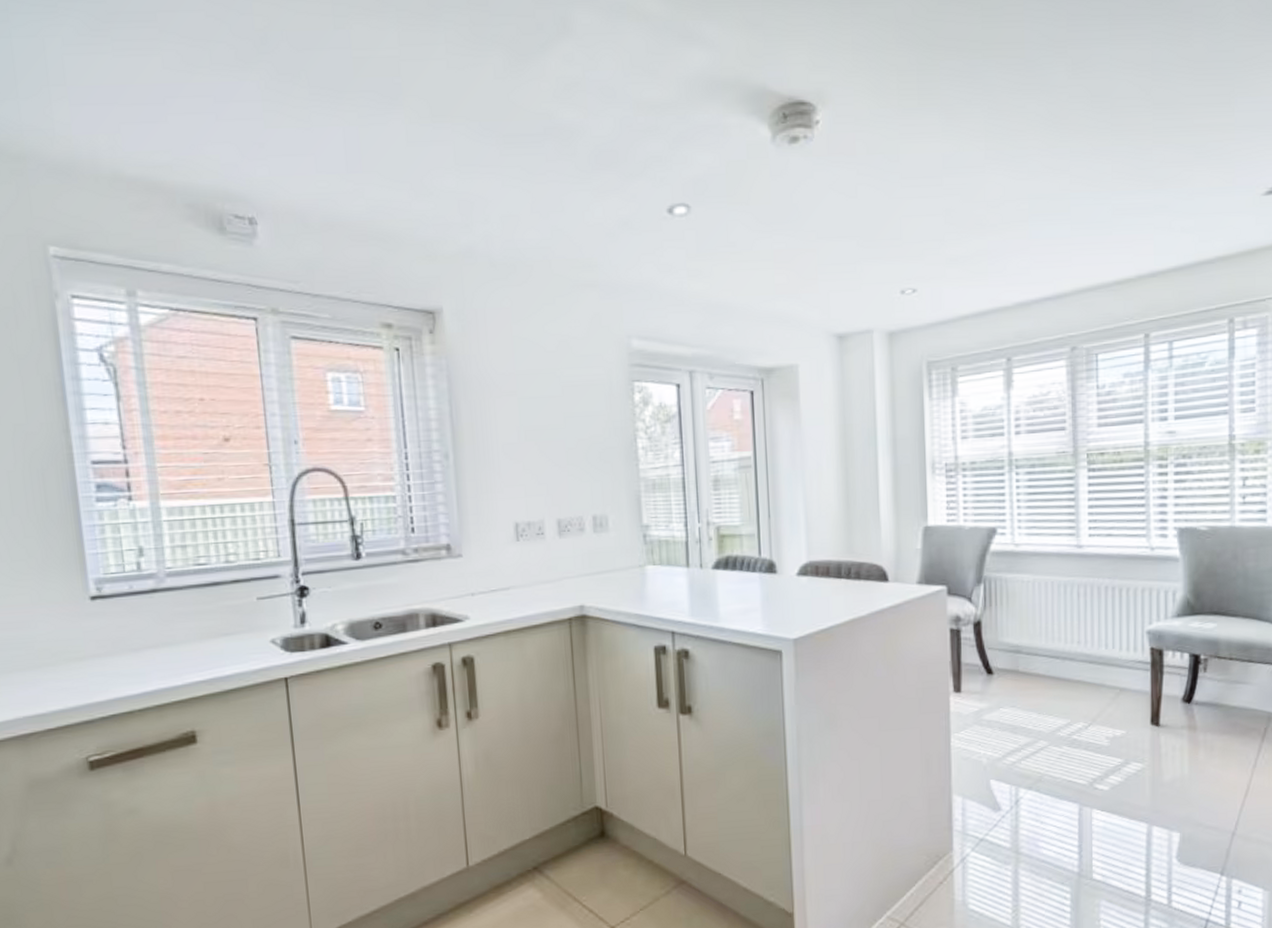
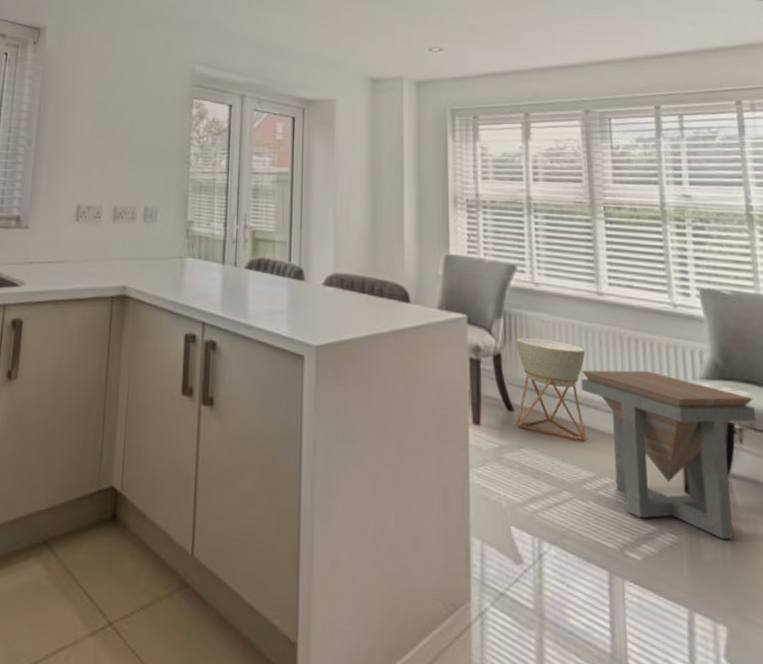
planter: none [995,599,1064,693] -> present [516,338,586,441]
side table: none [1058,616,1221,760] -> present [581,370,756,540]

